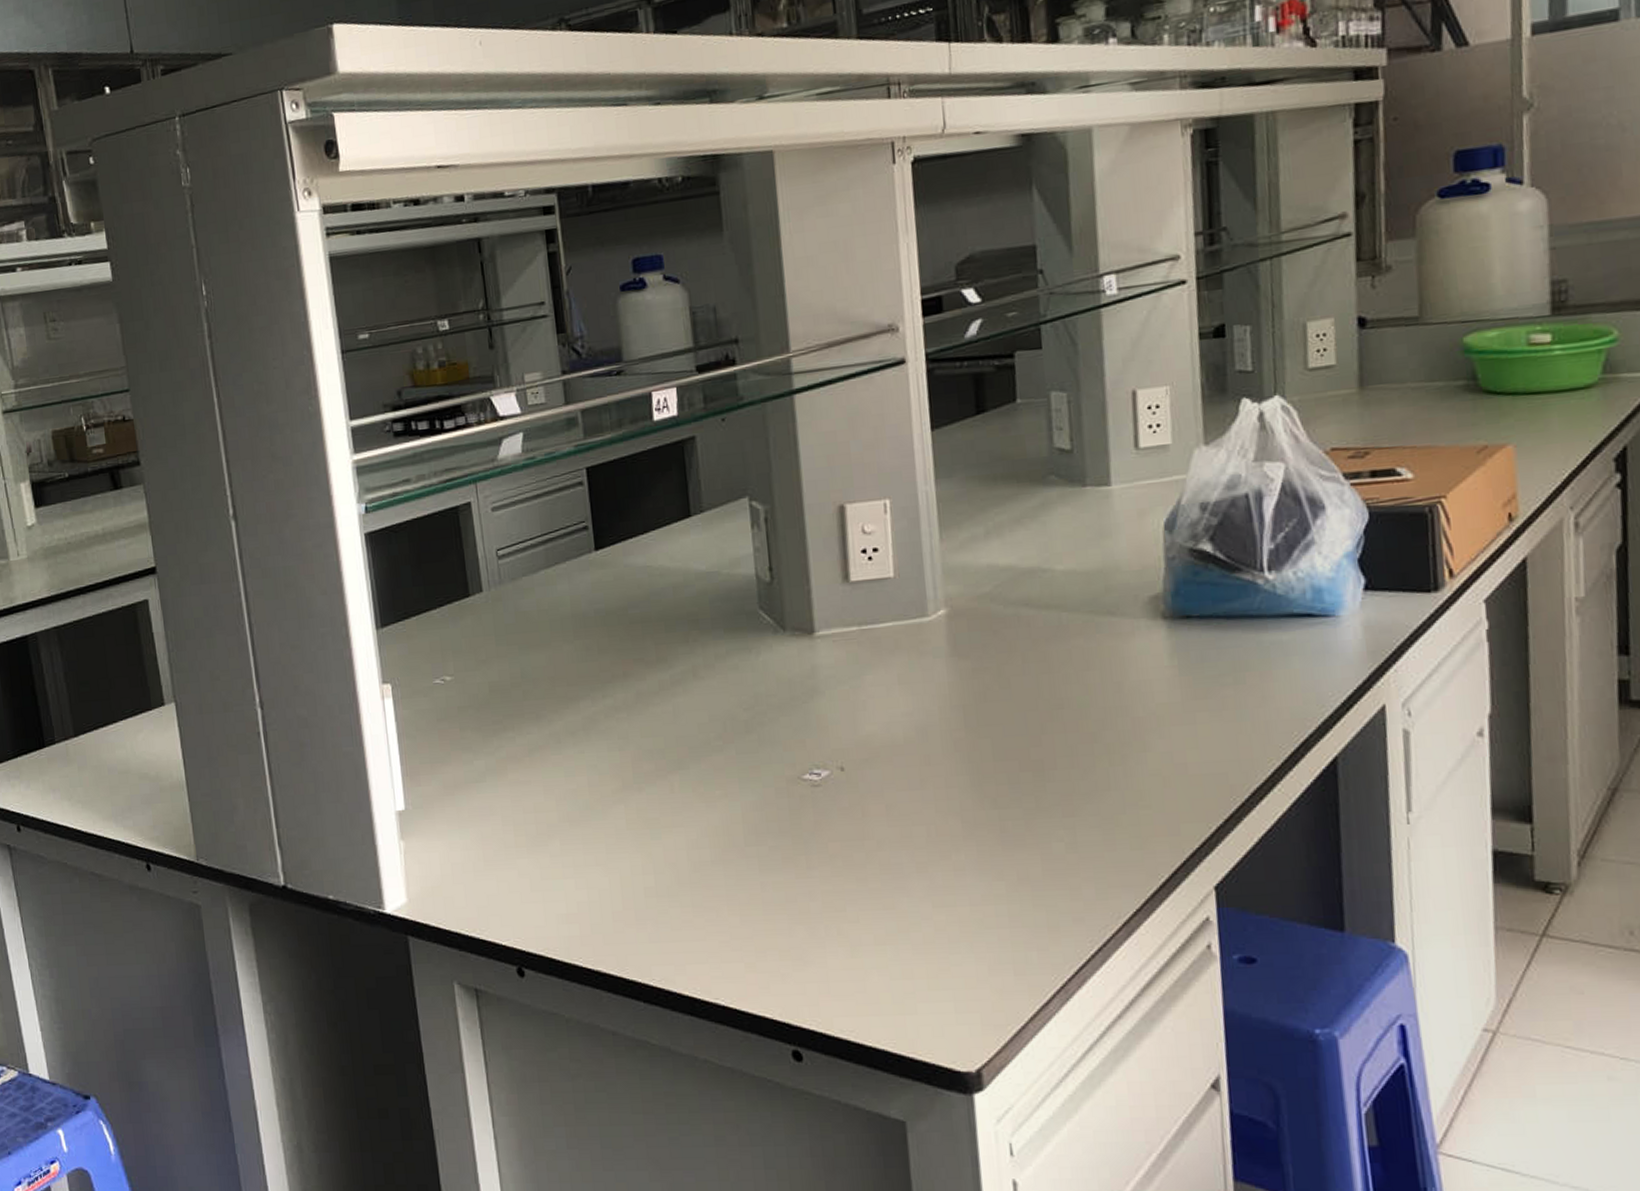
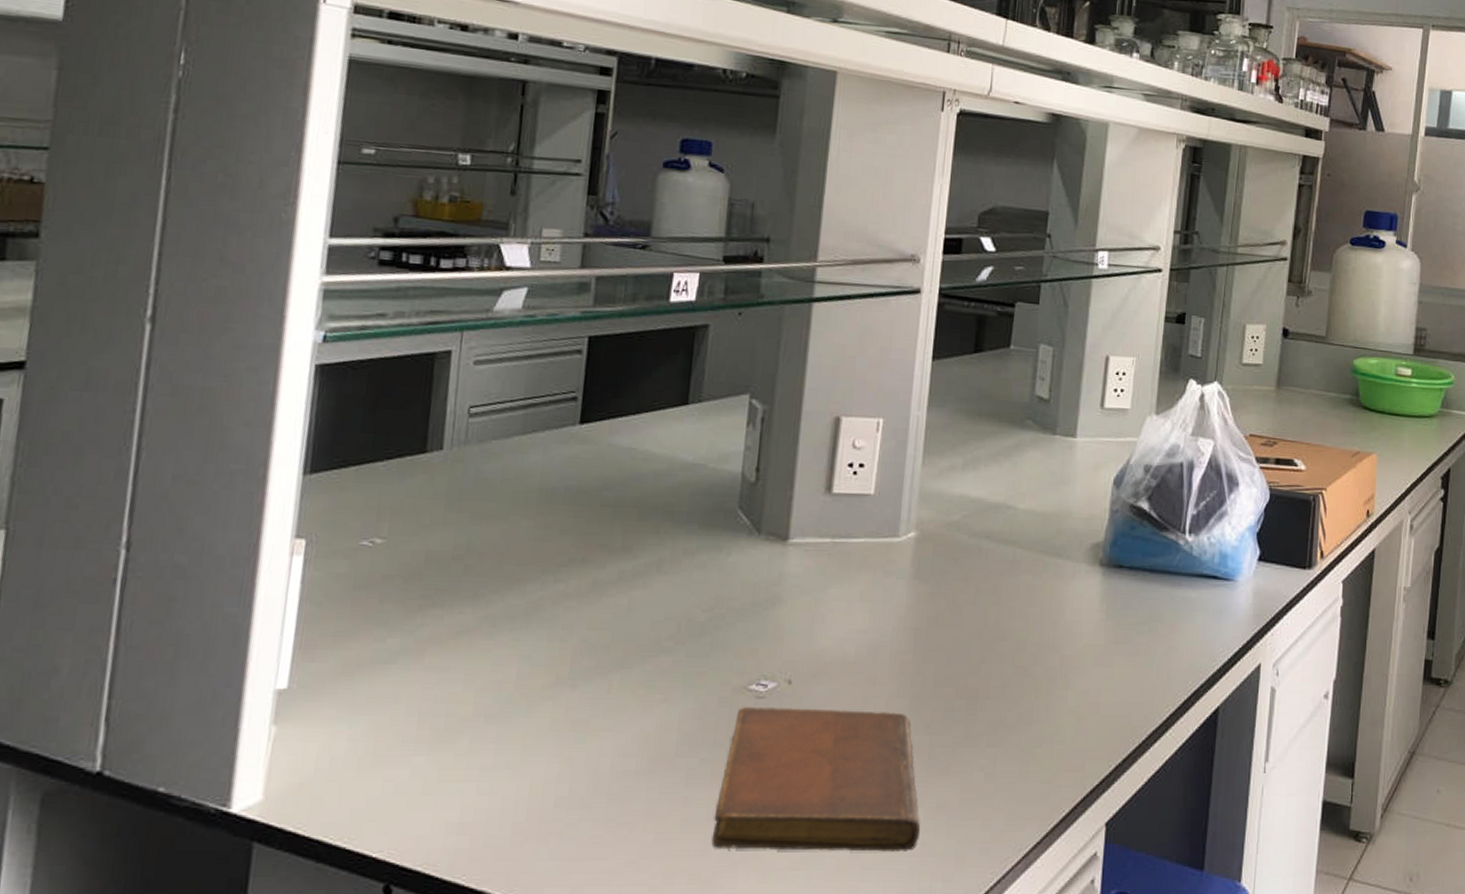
notebook: none [793,790,1005,927] -> present [711,707,921,852]

